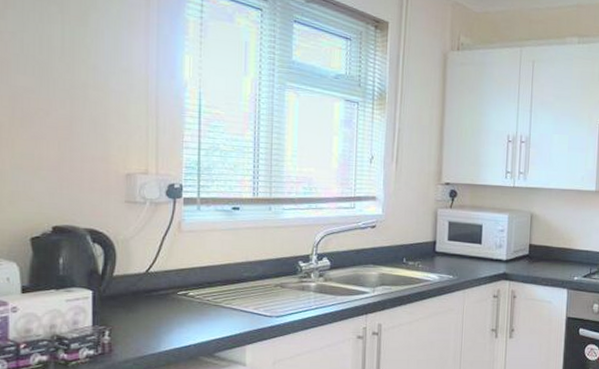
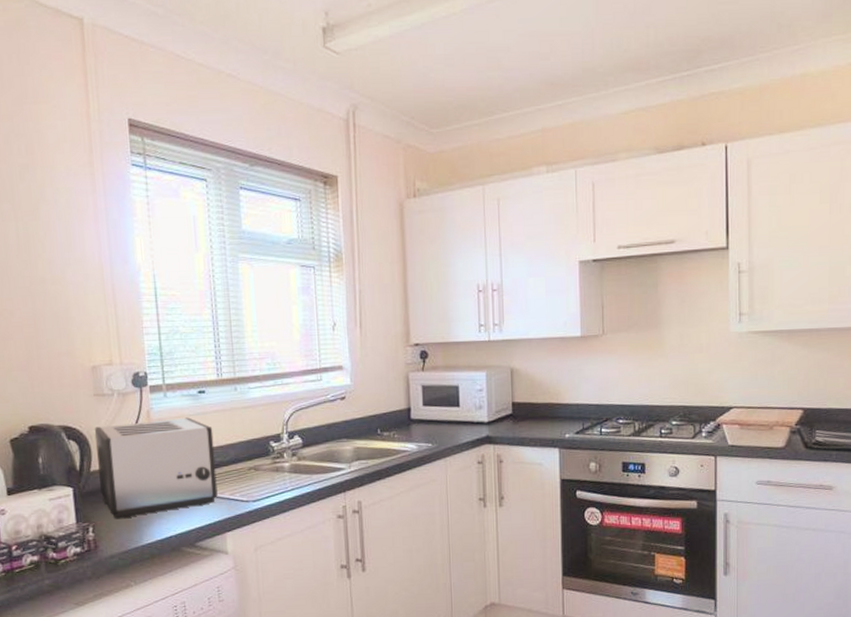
toaster: none [121,231,243,325] -> present [94,417,218,519]

